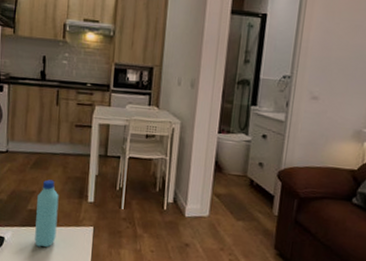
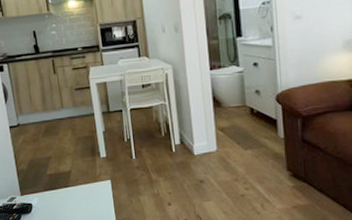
water bottle: present [35,179,59,248] -> none [54,143,79,207]

